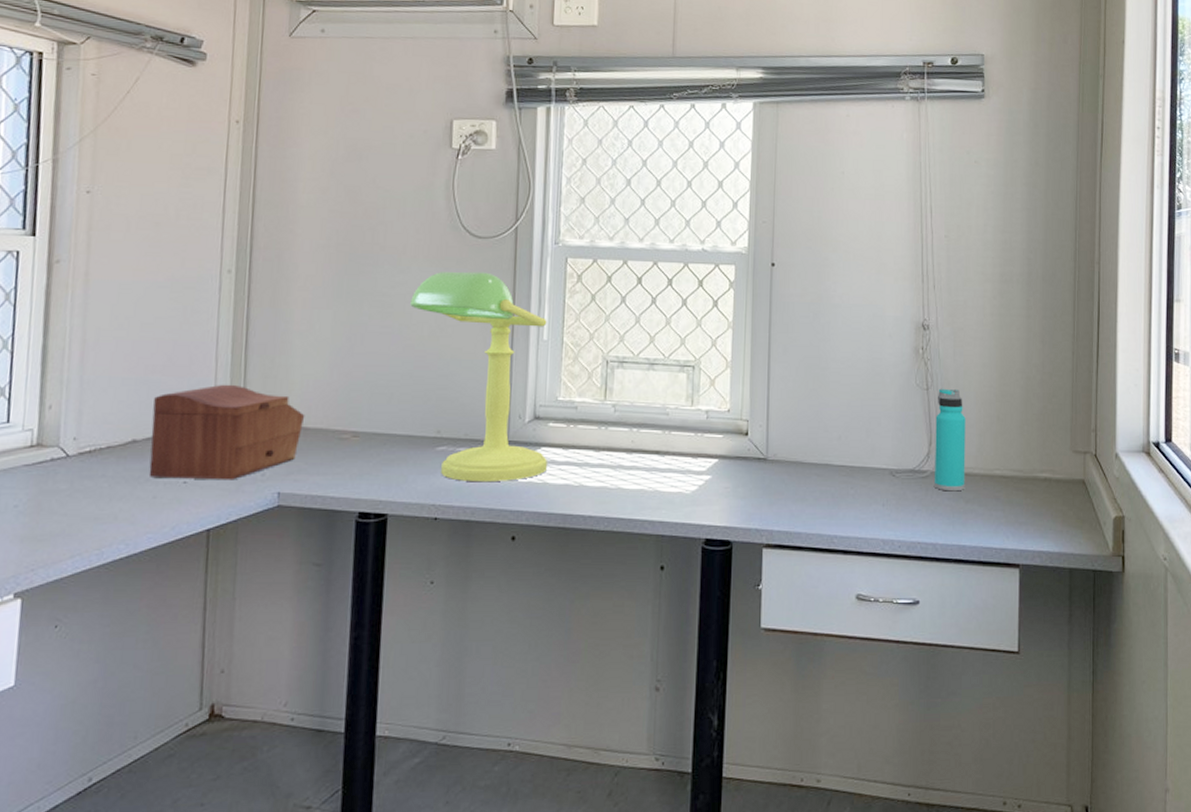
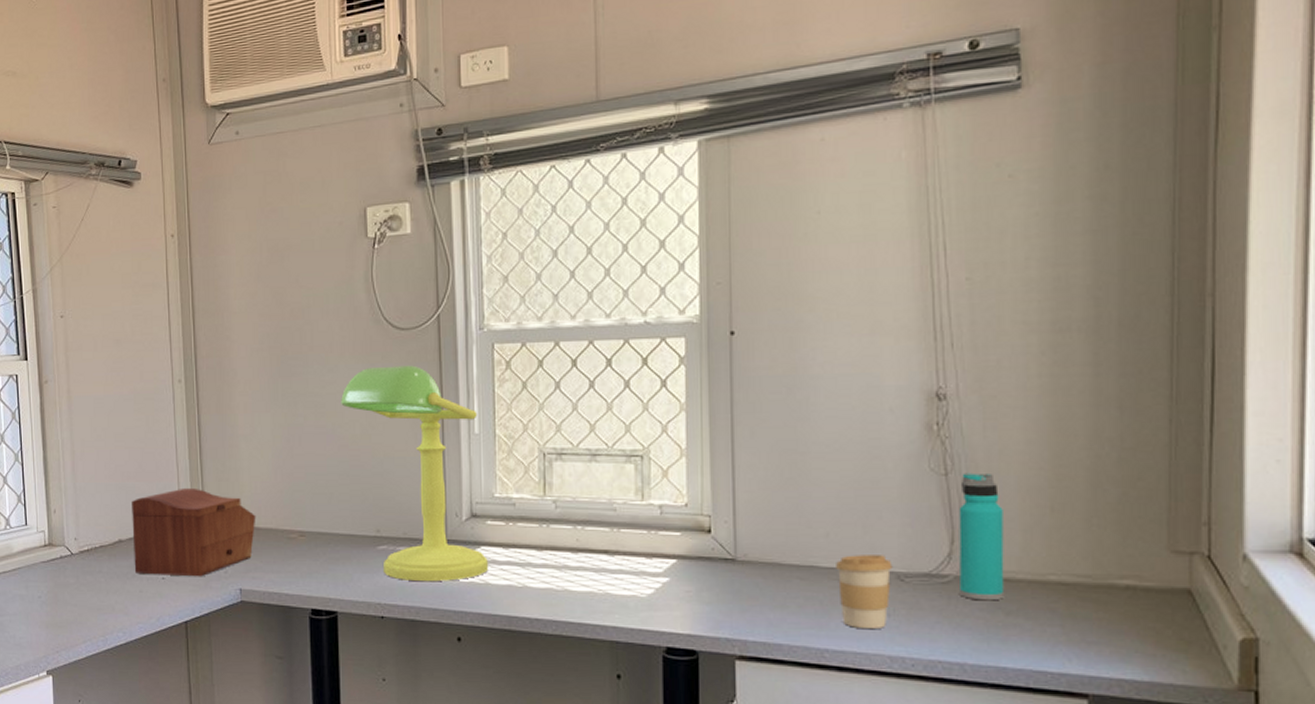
coffee cup: none [845,454,887,516] -> present [836,555,893,628]

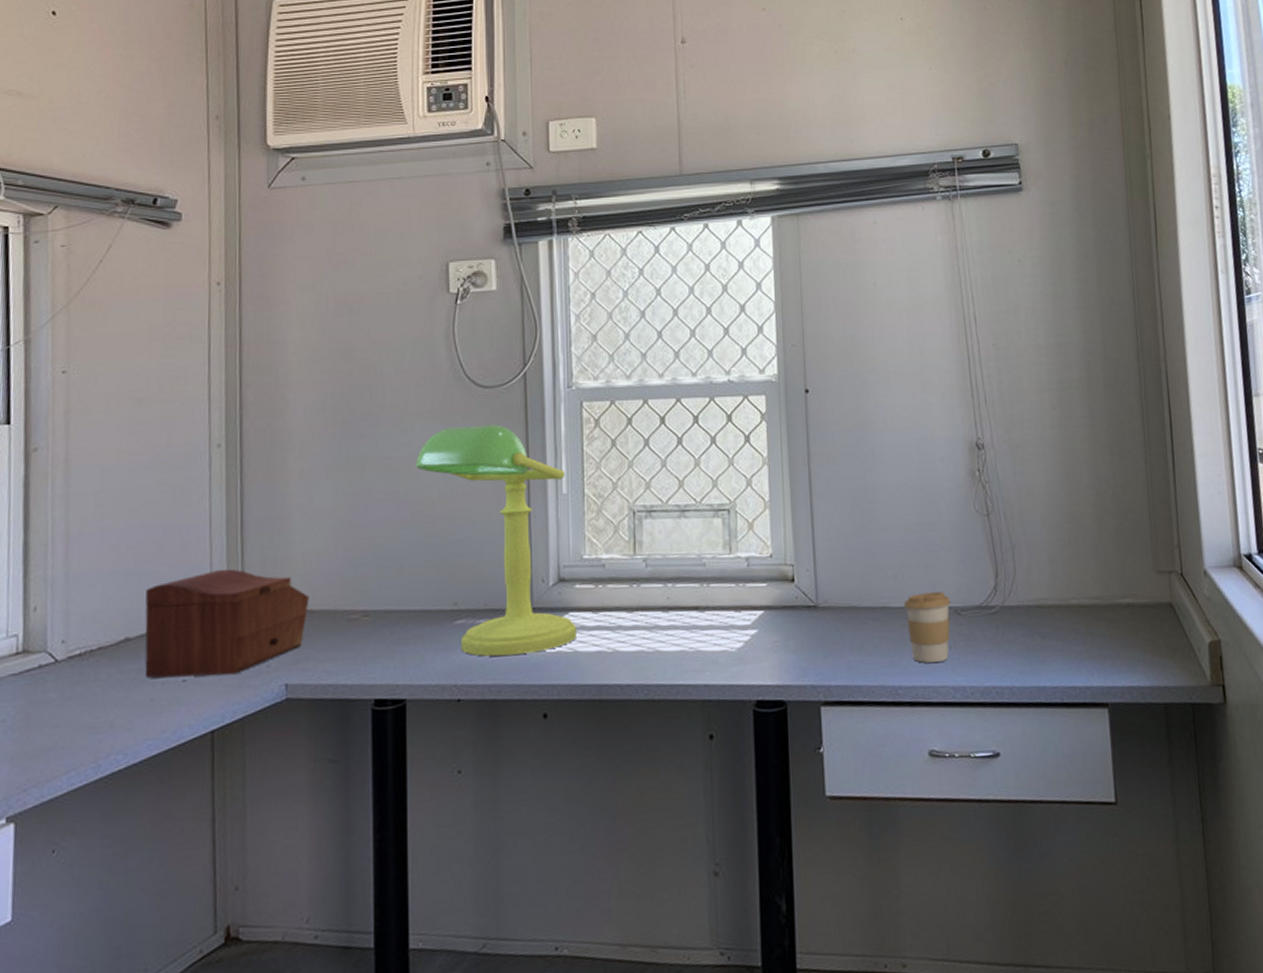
water bottle: present [959,472,1005,601] -> none [999,512,1040,627]

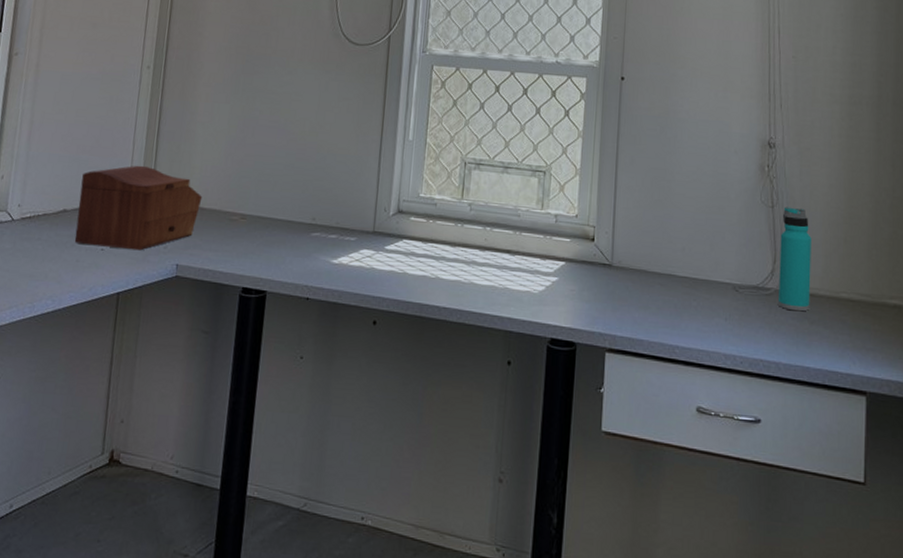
desk lamp: present [416,424,576,657] -> none [295,74,413,269]
coffee cup: present [904,592,951,663] -> none [688,267,731,330]
water bottle: none [999,512,1040,627] -> present [779,206,812,312]

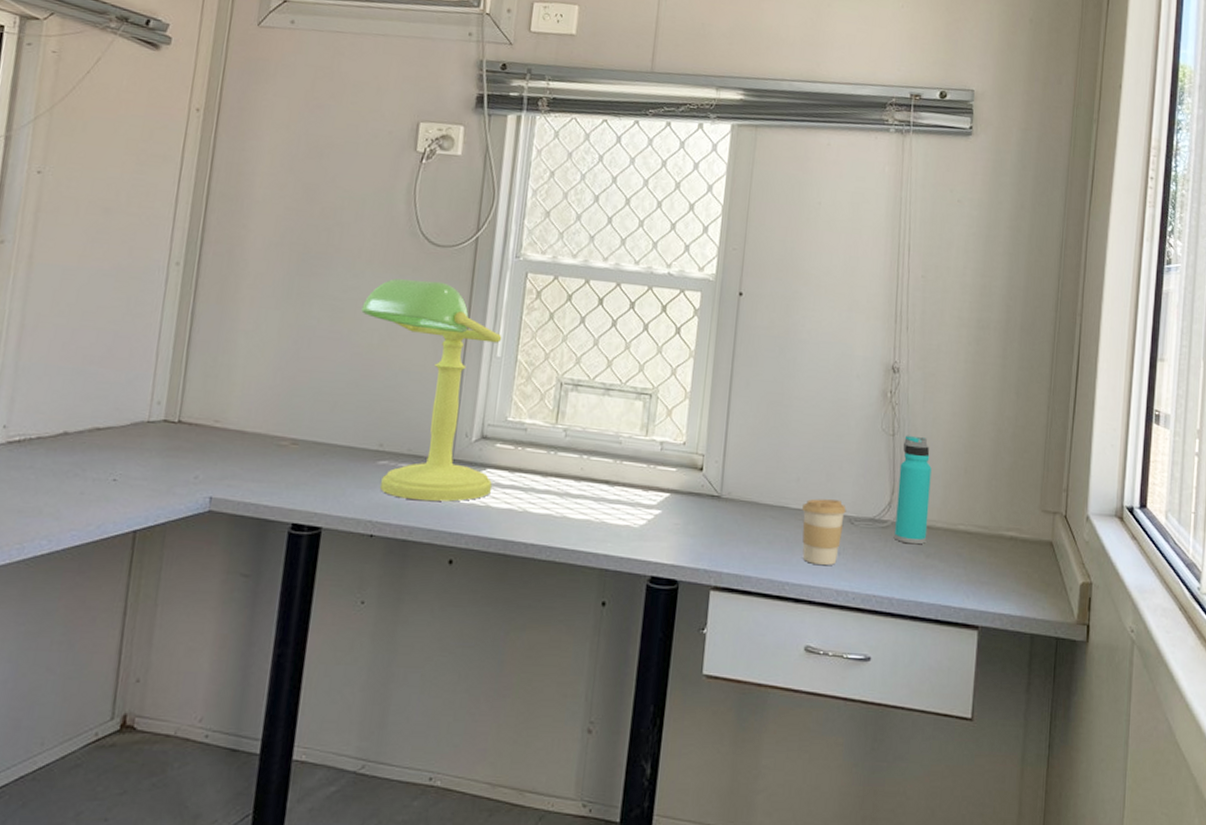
sewing box: present [74,165,203,251] -> none [78,380,244,481]
desk lamp: none [295,74,413,269] -> present [361,278,502,502]
coffee cup: none [688,267,731,330] -> present [802,499,846,565]

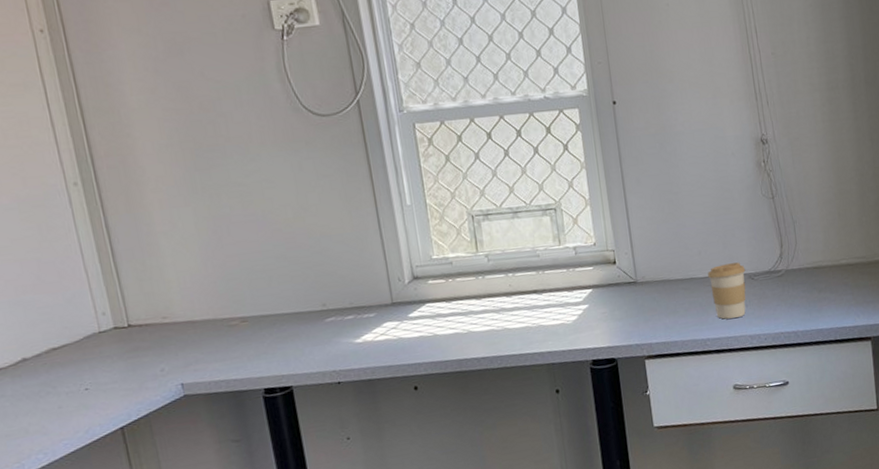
desk lamp: present [361,278,502,502] -> none [267,148,435,346]
water bottle: present [895,435,932,545] -> none [783,193,817,285]

